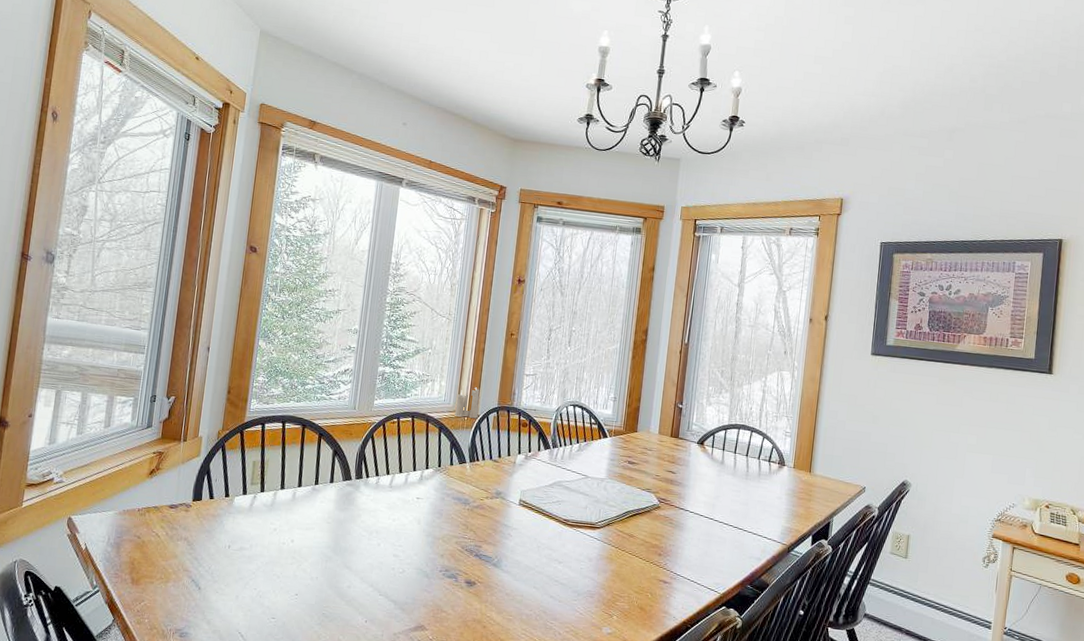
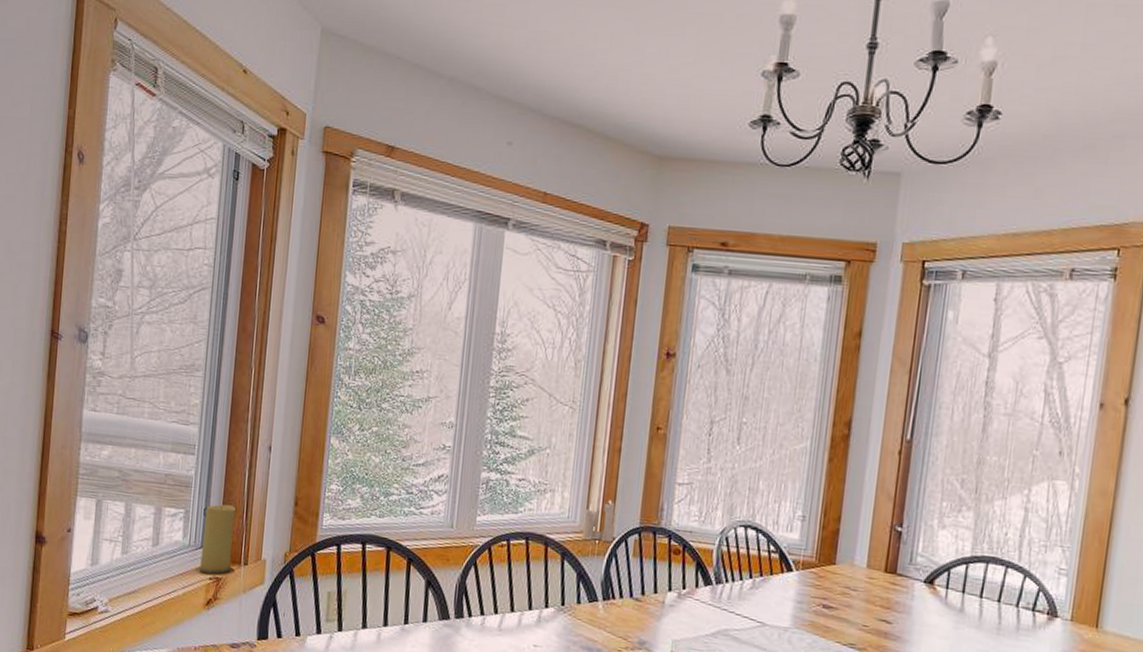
candle: none [139,393,179,451] -> present [193,504,237,577]

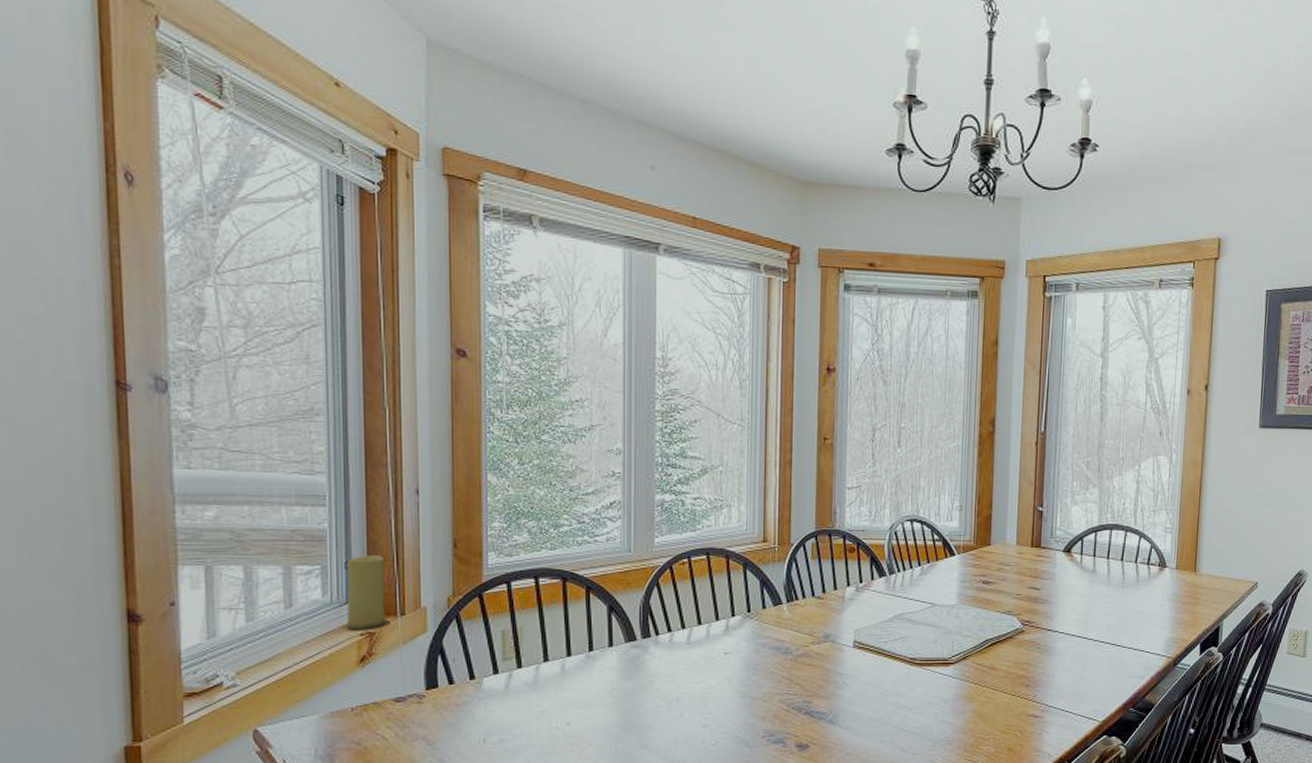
candle: present [582,500,616,543] -> none [762,509,792,548]

